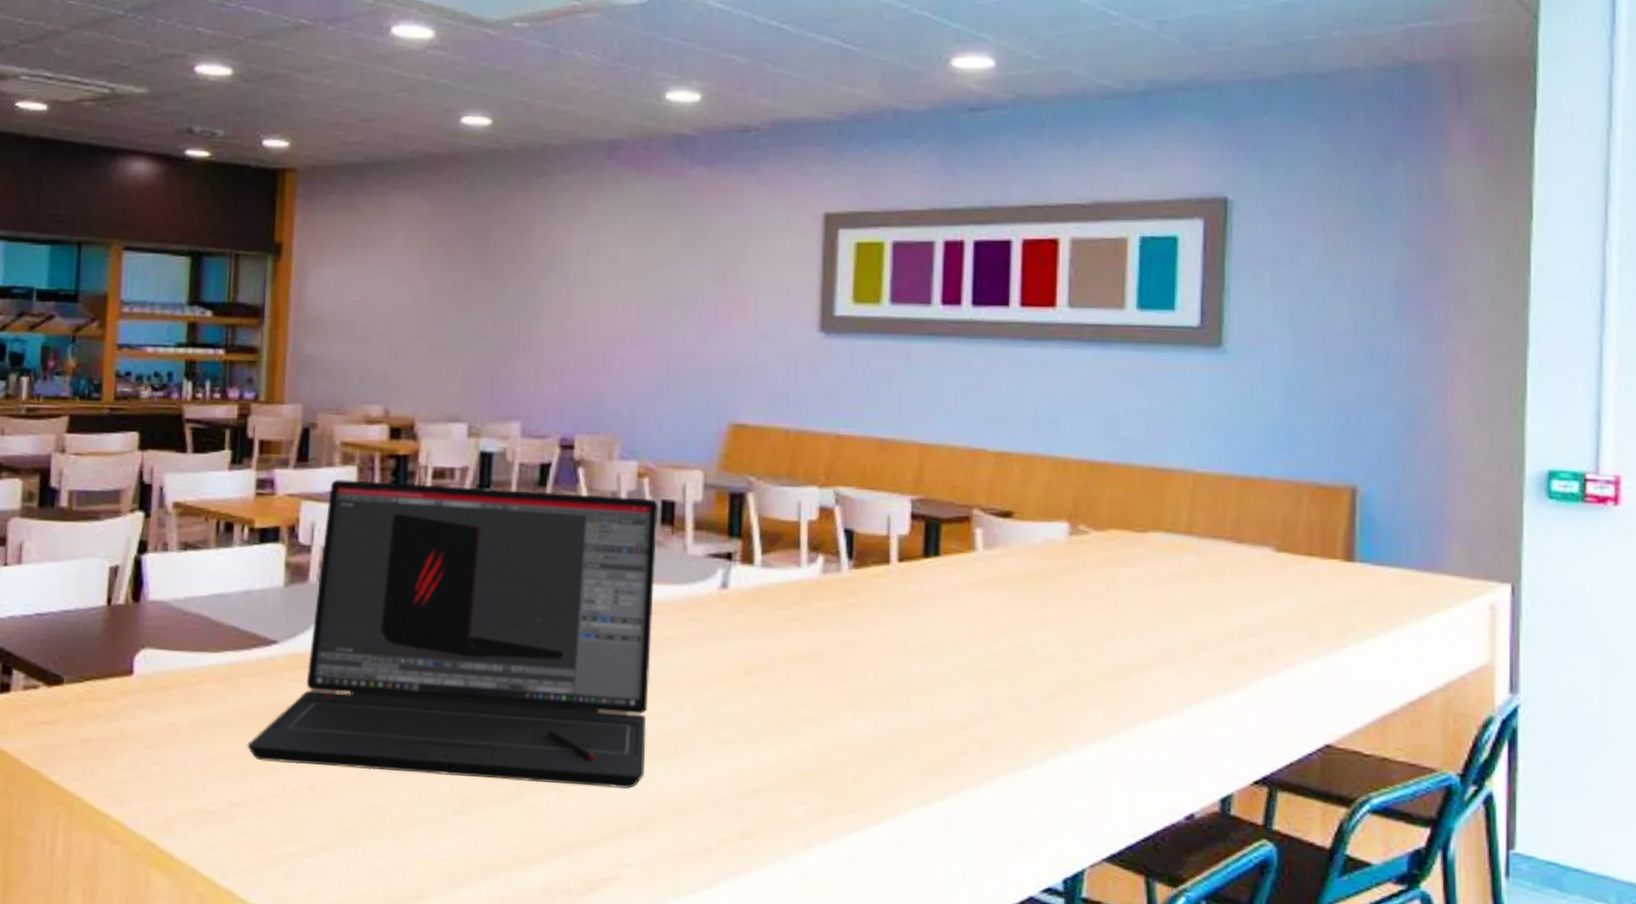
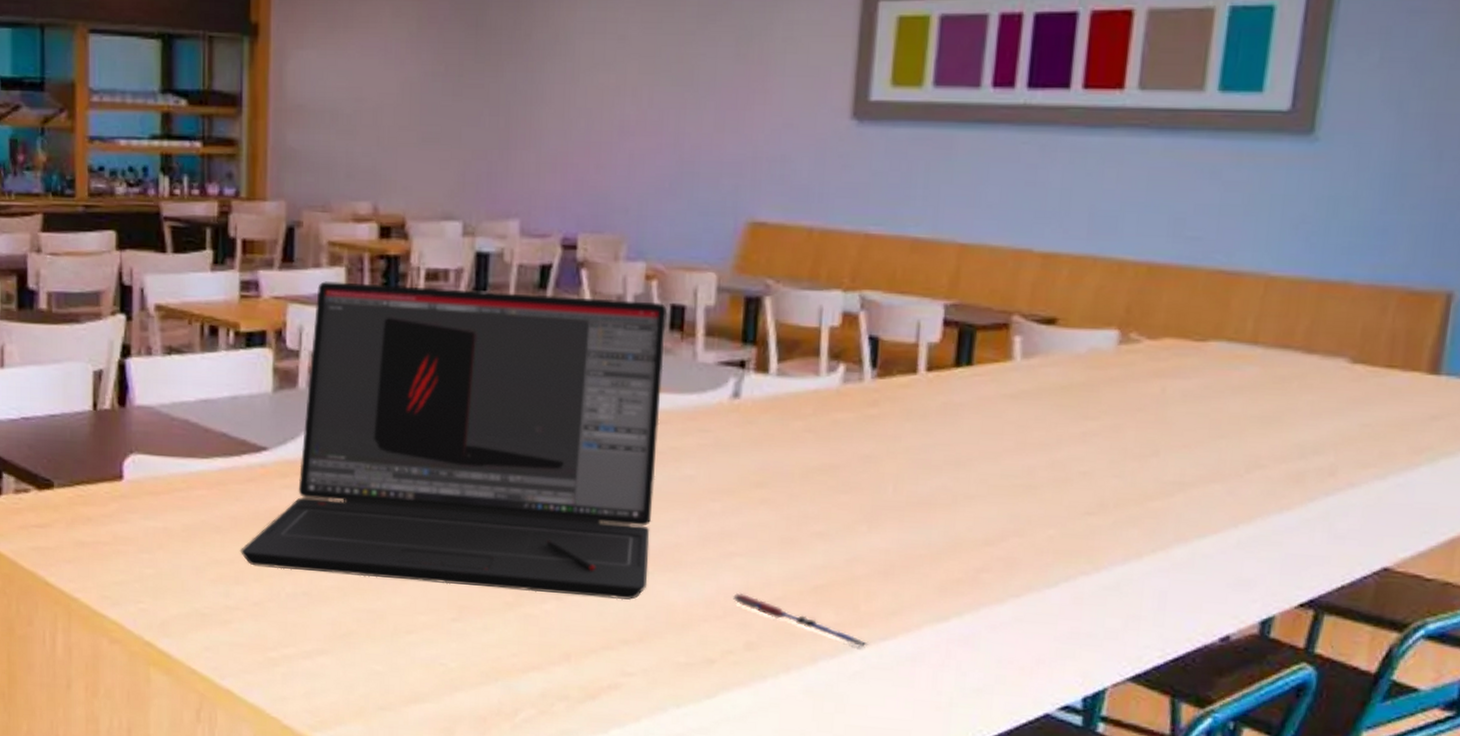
pen: none [728,779,858,833] -> present [733,592,868,648]

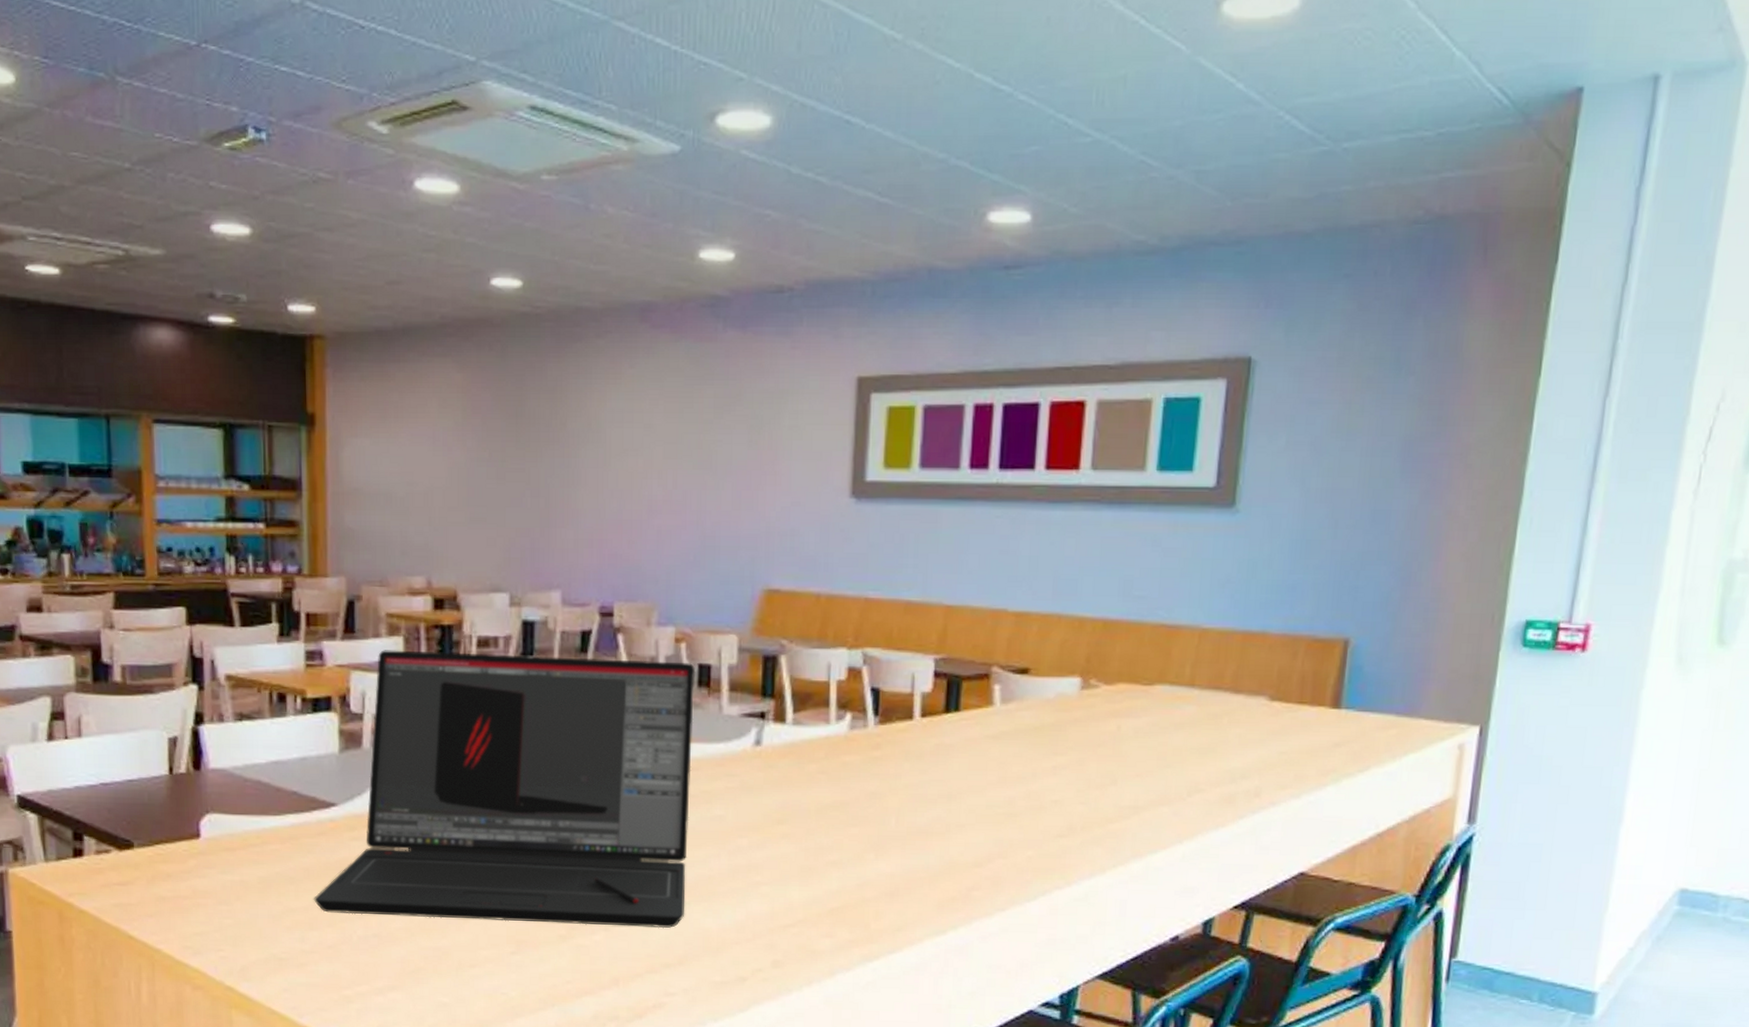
pen: present [733,592,868,648] -> none [761,917,878,961]

